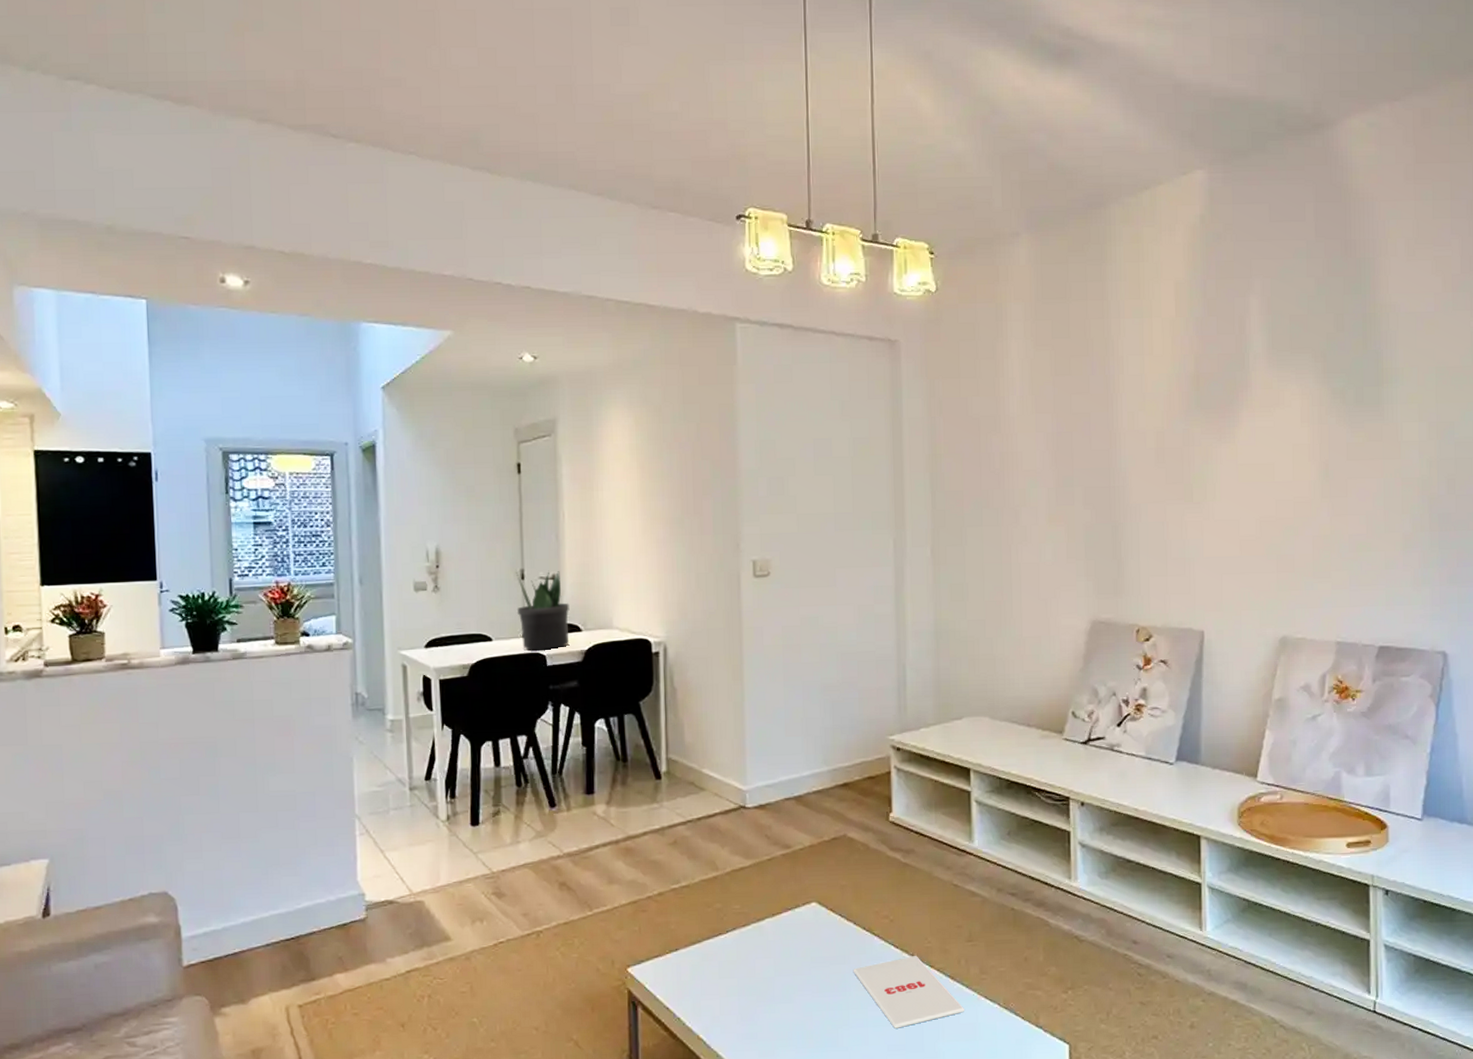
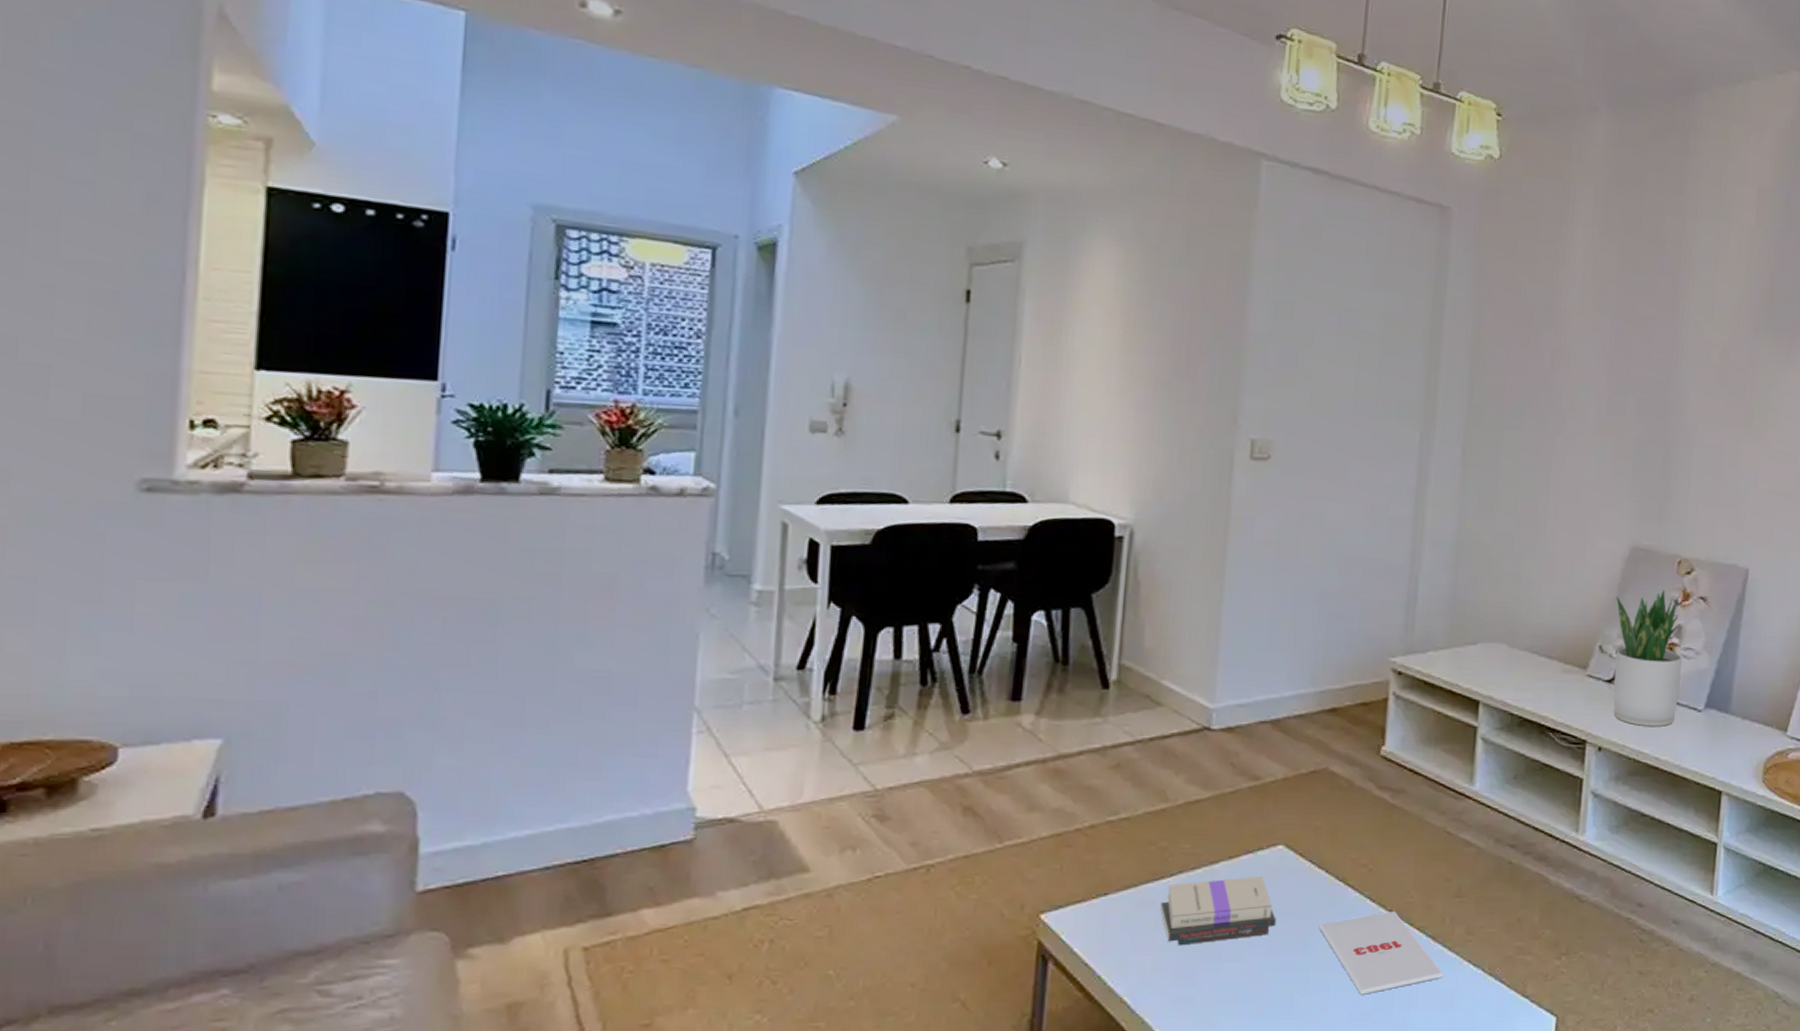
planter: present [516,570,570,651] -> none [945,423,1015,522]
books: none [721,930,817,991] -> present [1160,876,1276,946]
planter: none [1083,657,1150,781] -> present [1613,590,1682,727]

